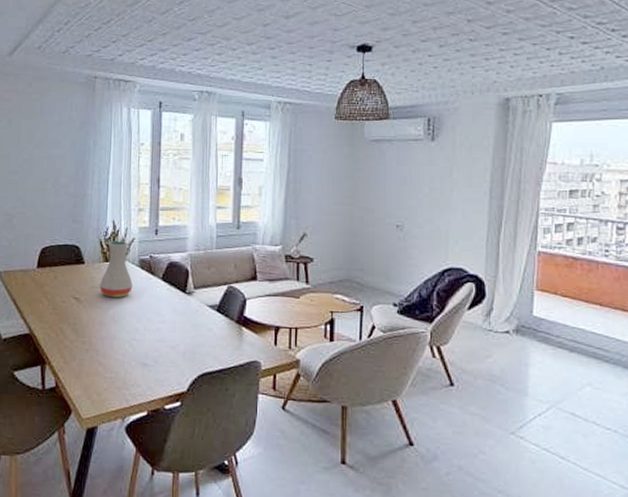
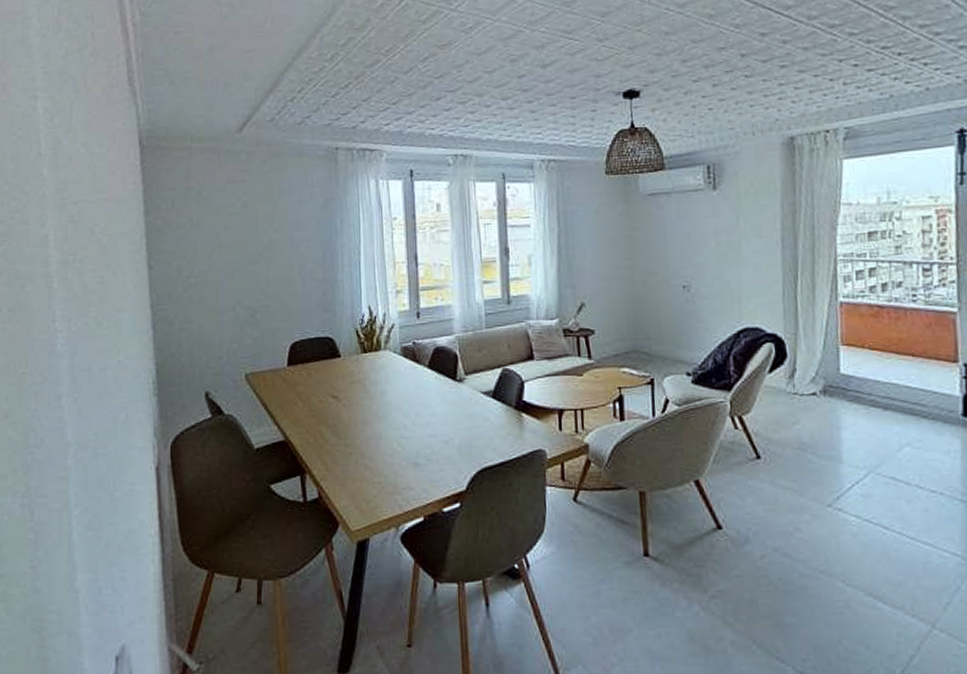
vase: present [100,240,133,298] -> none [359,328,396,393]

